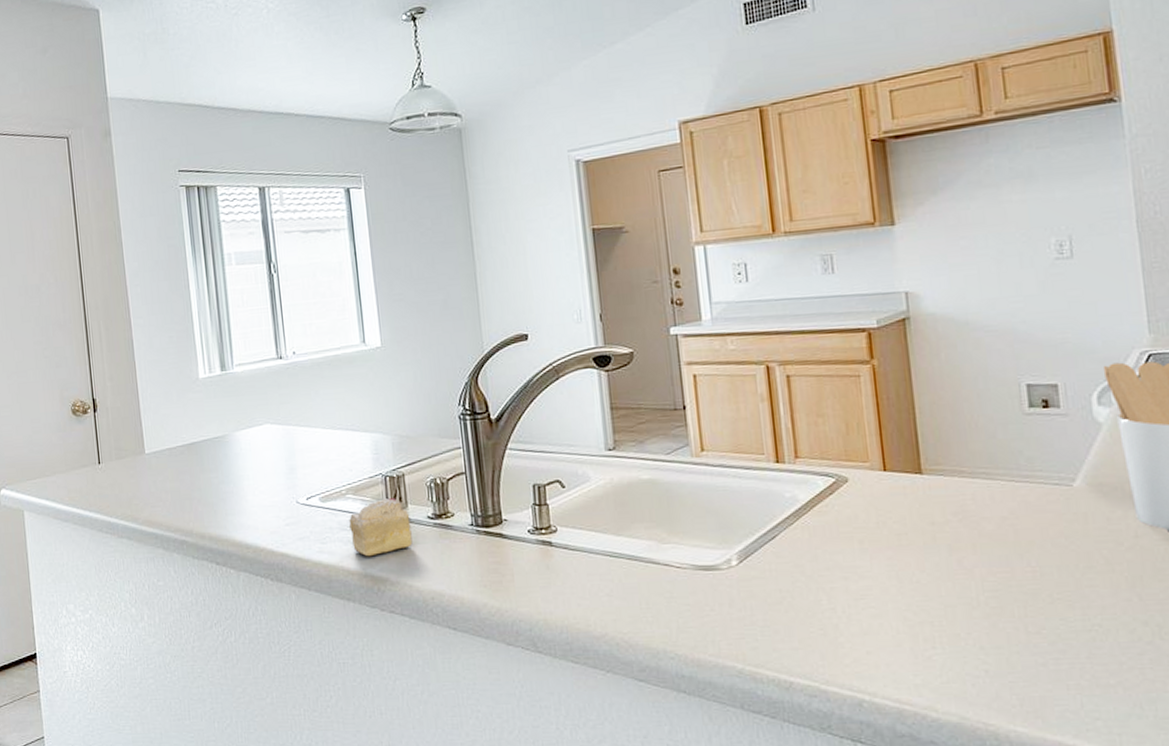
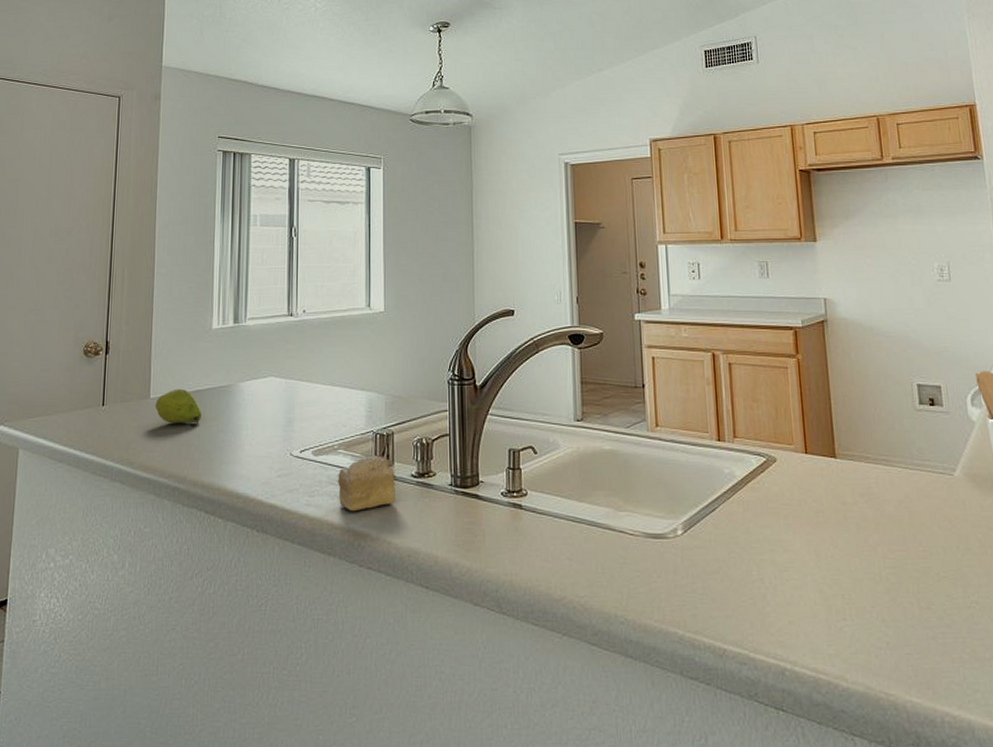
fruit: none [151,442,201,479] -> present [155,388,202,426]

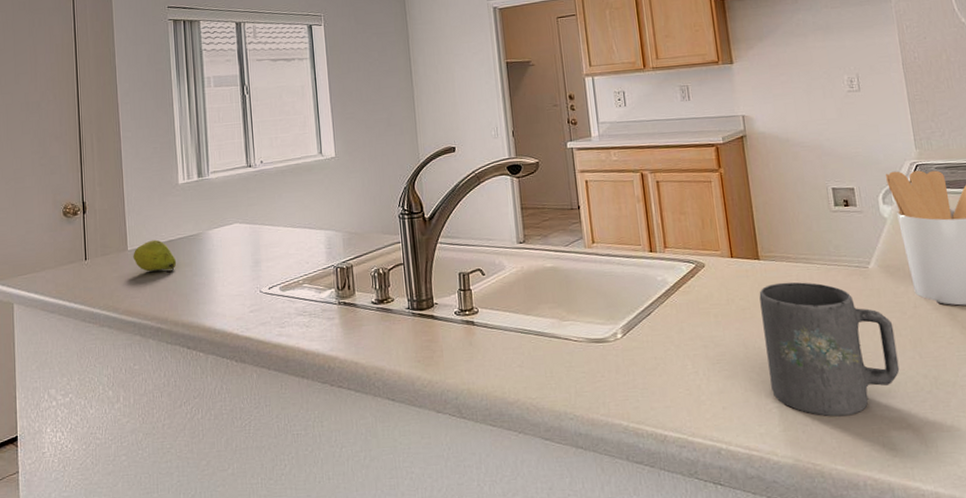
cake slice: present [338,455,395,512] -> none [305,286,359,339]
mug: none [834,485,985,641] -> present [759,282,900,417]

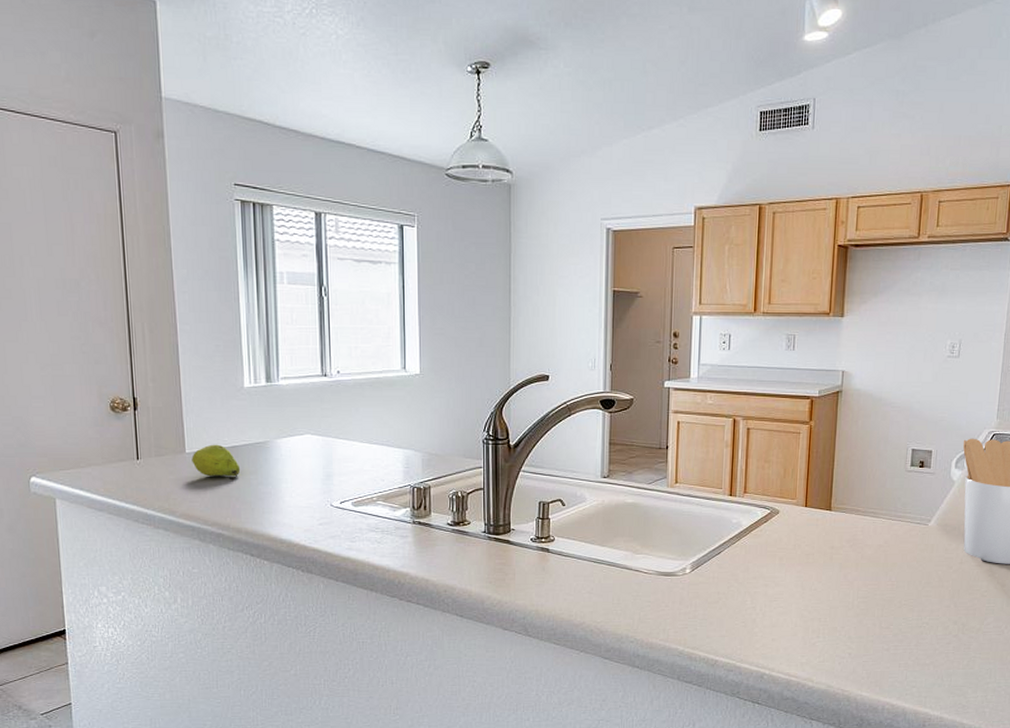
mug: present [759,282,900,417] -> none [819,533,938,652]

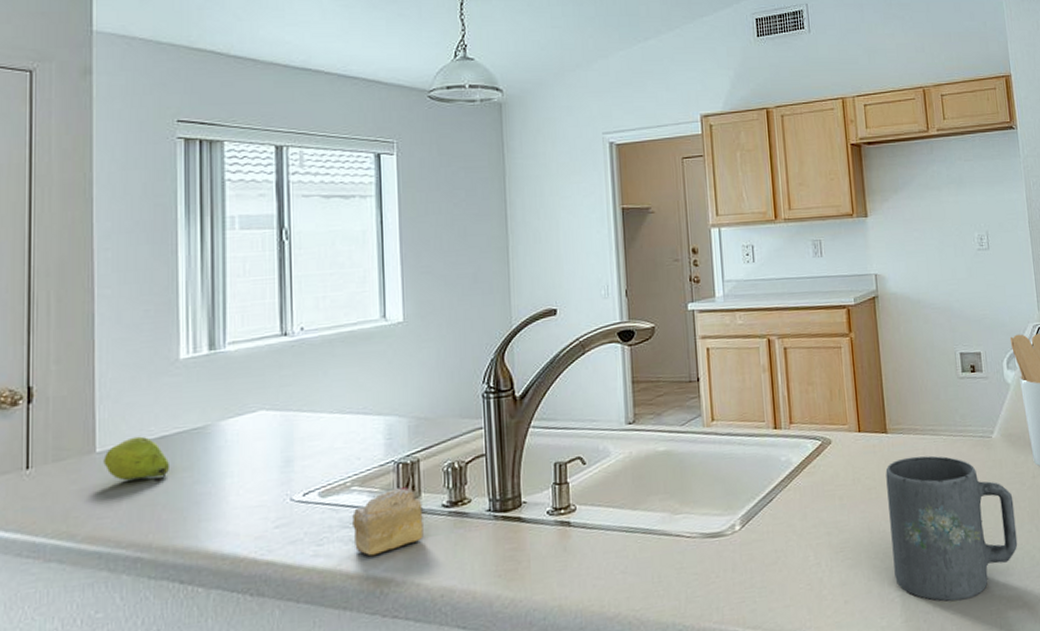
cake slice: none [378,506,432,555] -> present [352,487,424,556]
mug: none [819,533,938,652] -> present [885,455,1018,602]

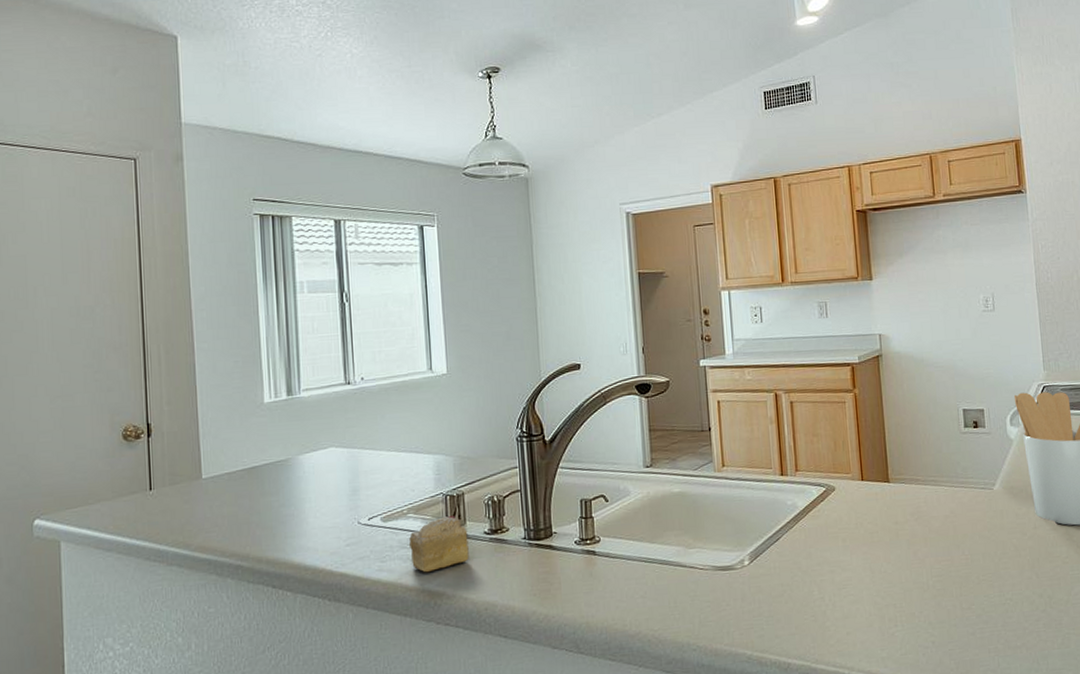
fruit: present [104,436,171,481] -> none [208,466,261,504]
mug: present [885,455,1018,602] -> none [887,504,1018,639]

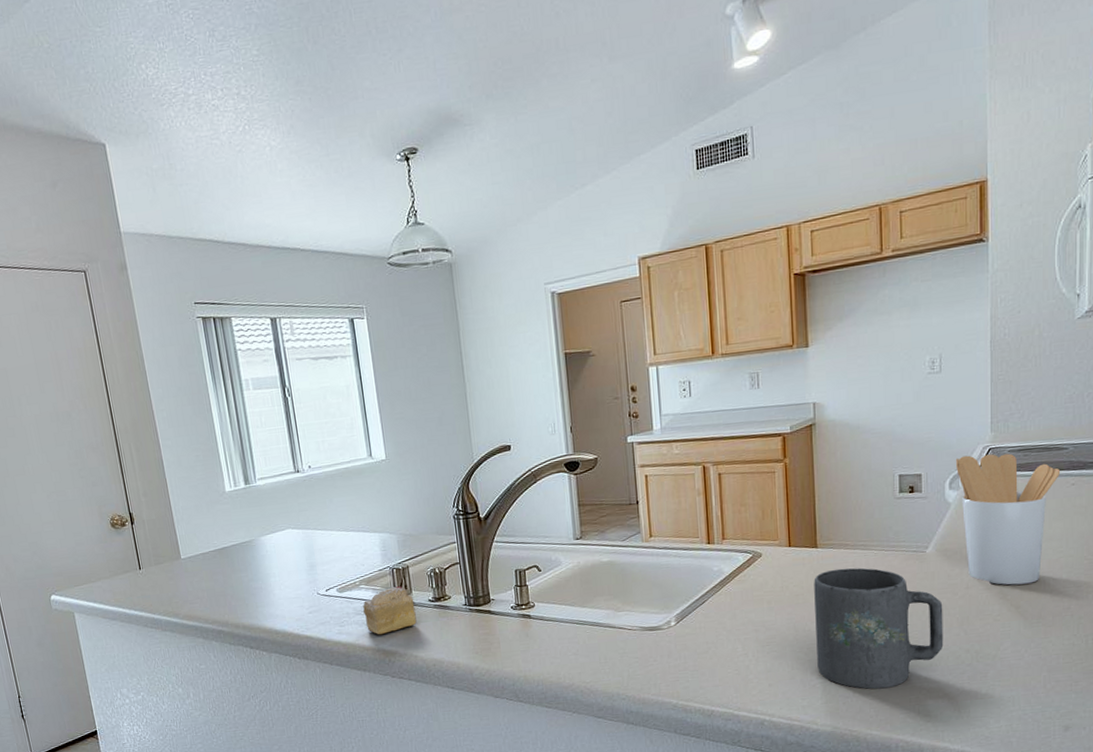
mug: none [887,504,1018,639] -> present [814,567,944,690]

